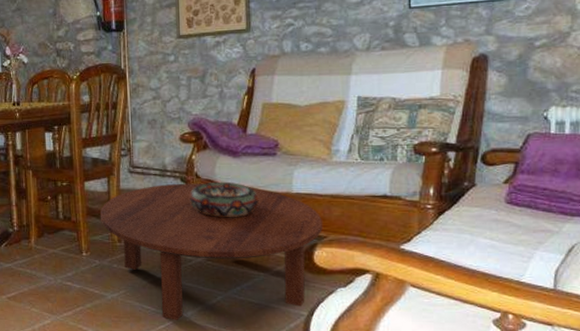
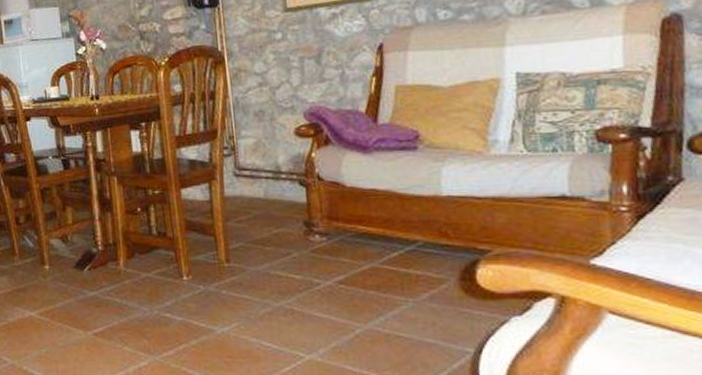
coffee table: present [100,183,322,321] -> none [202,186,485,362]
decorative bowl: present [189,181,259,217] -> none [311,184,400,228]

